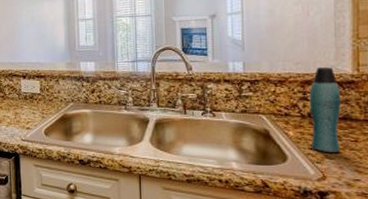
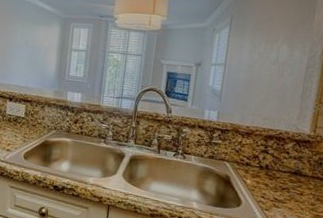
bottle: present [309,66,341,152] -> none [263,124,297,202]

